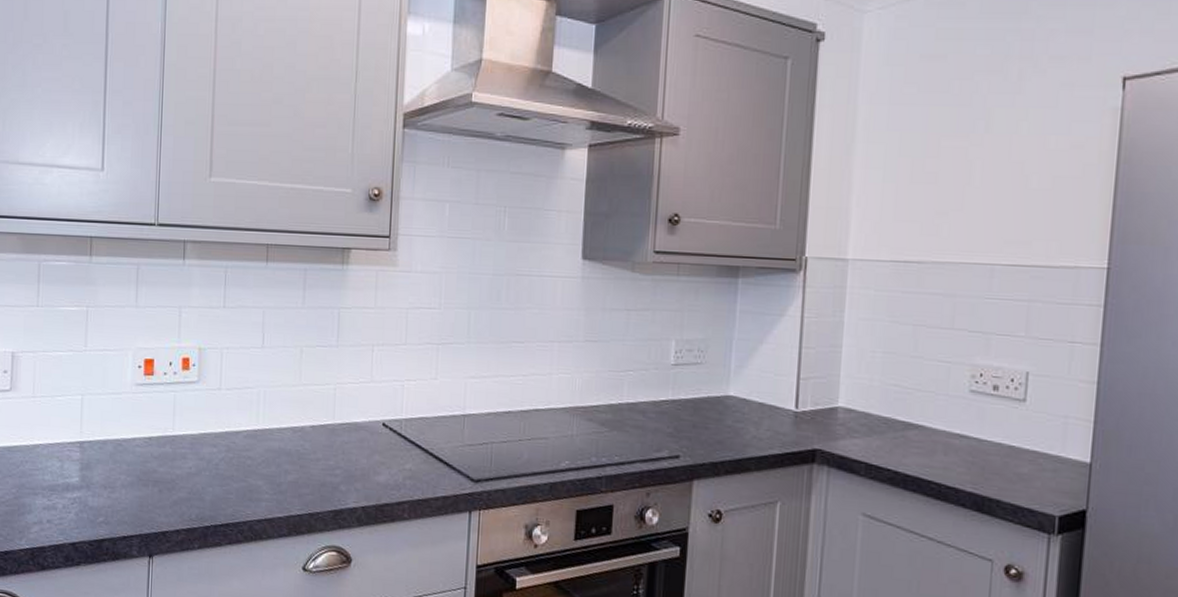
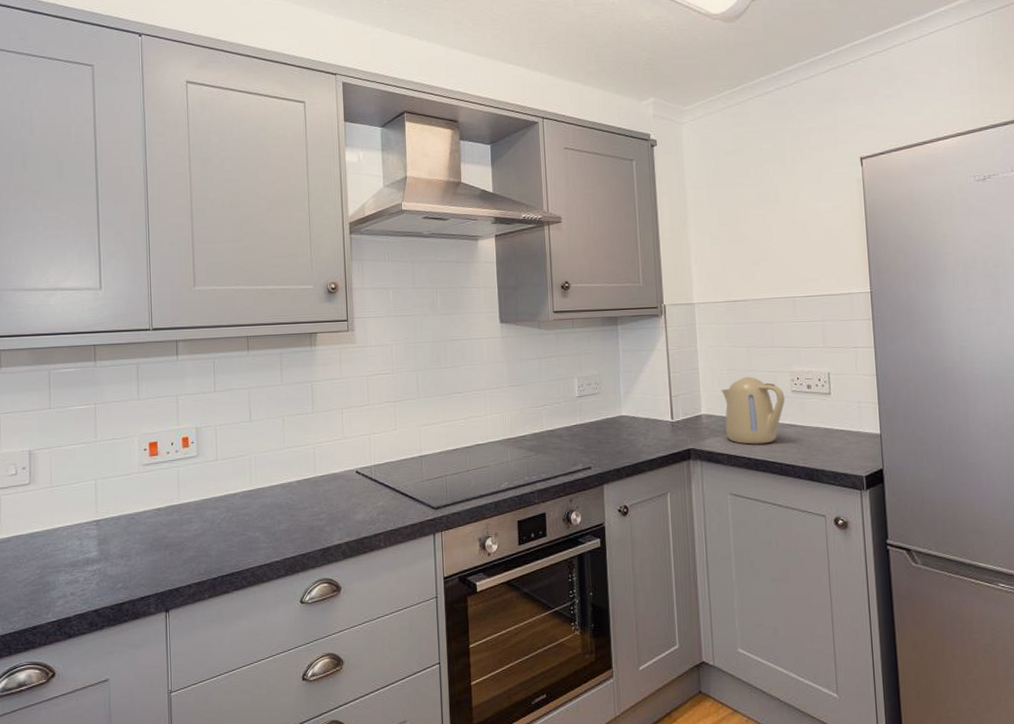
kettle: none [868,364,959,456] -> present [721,376,785,445]

